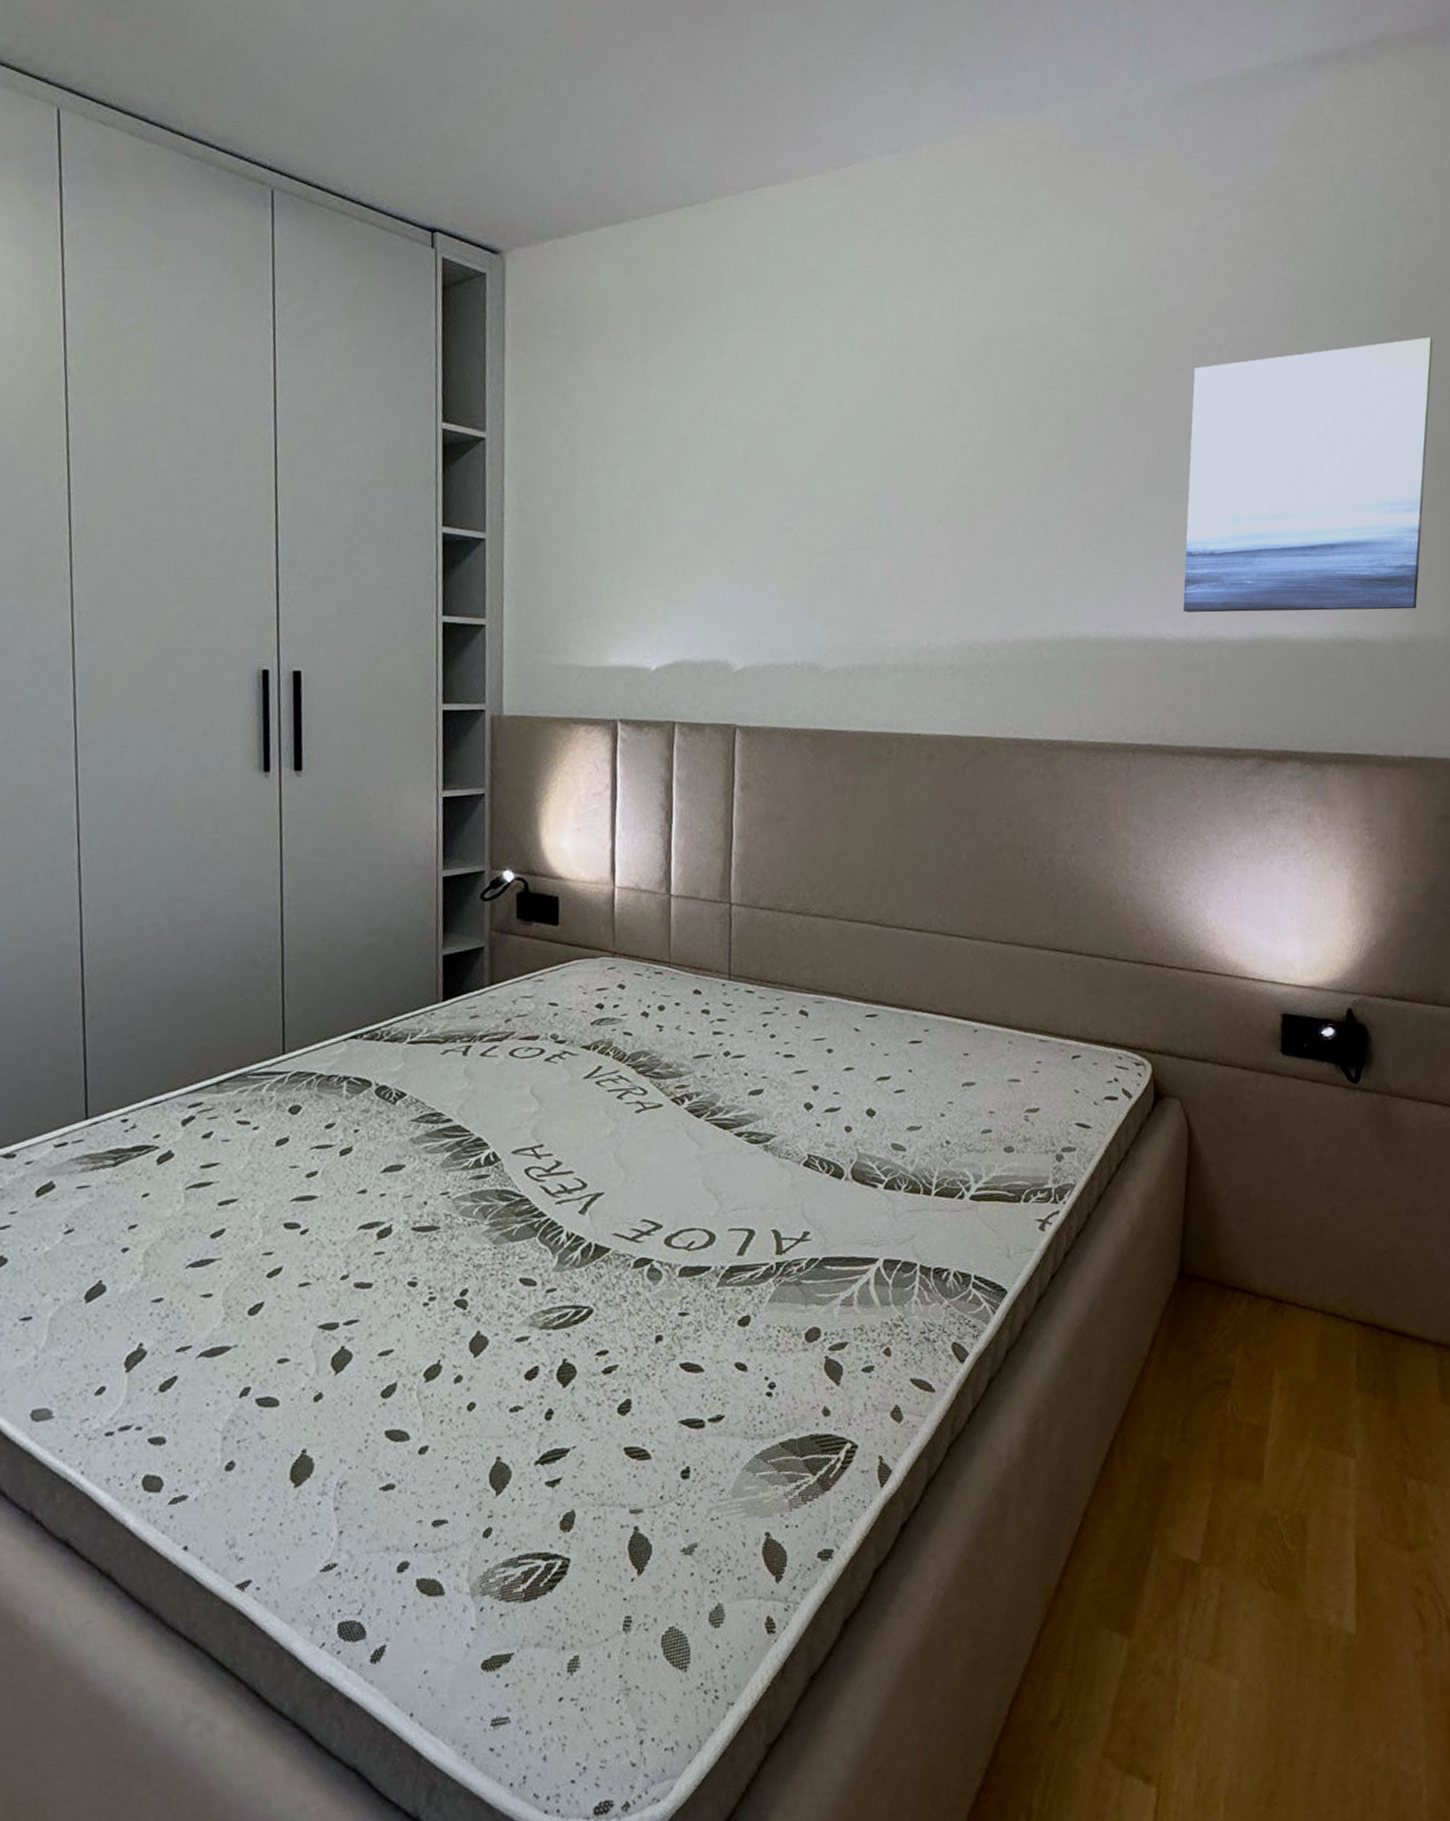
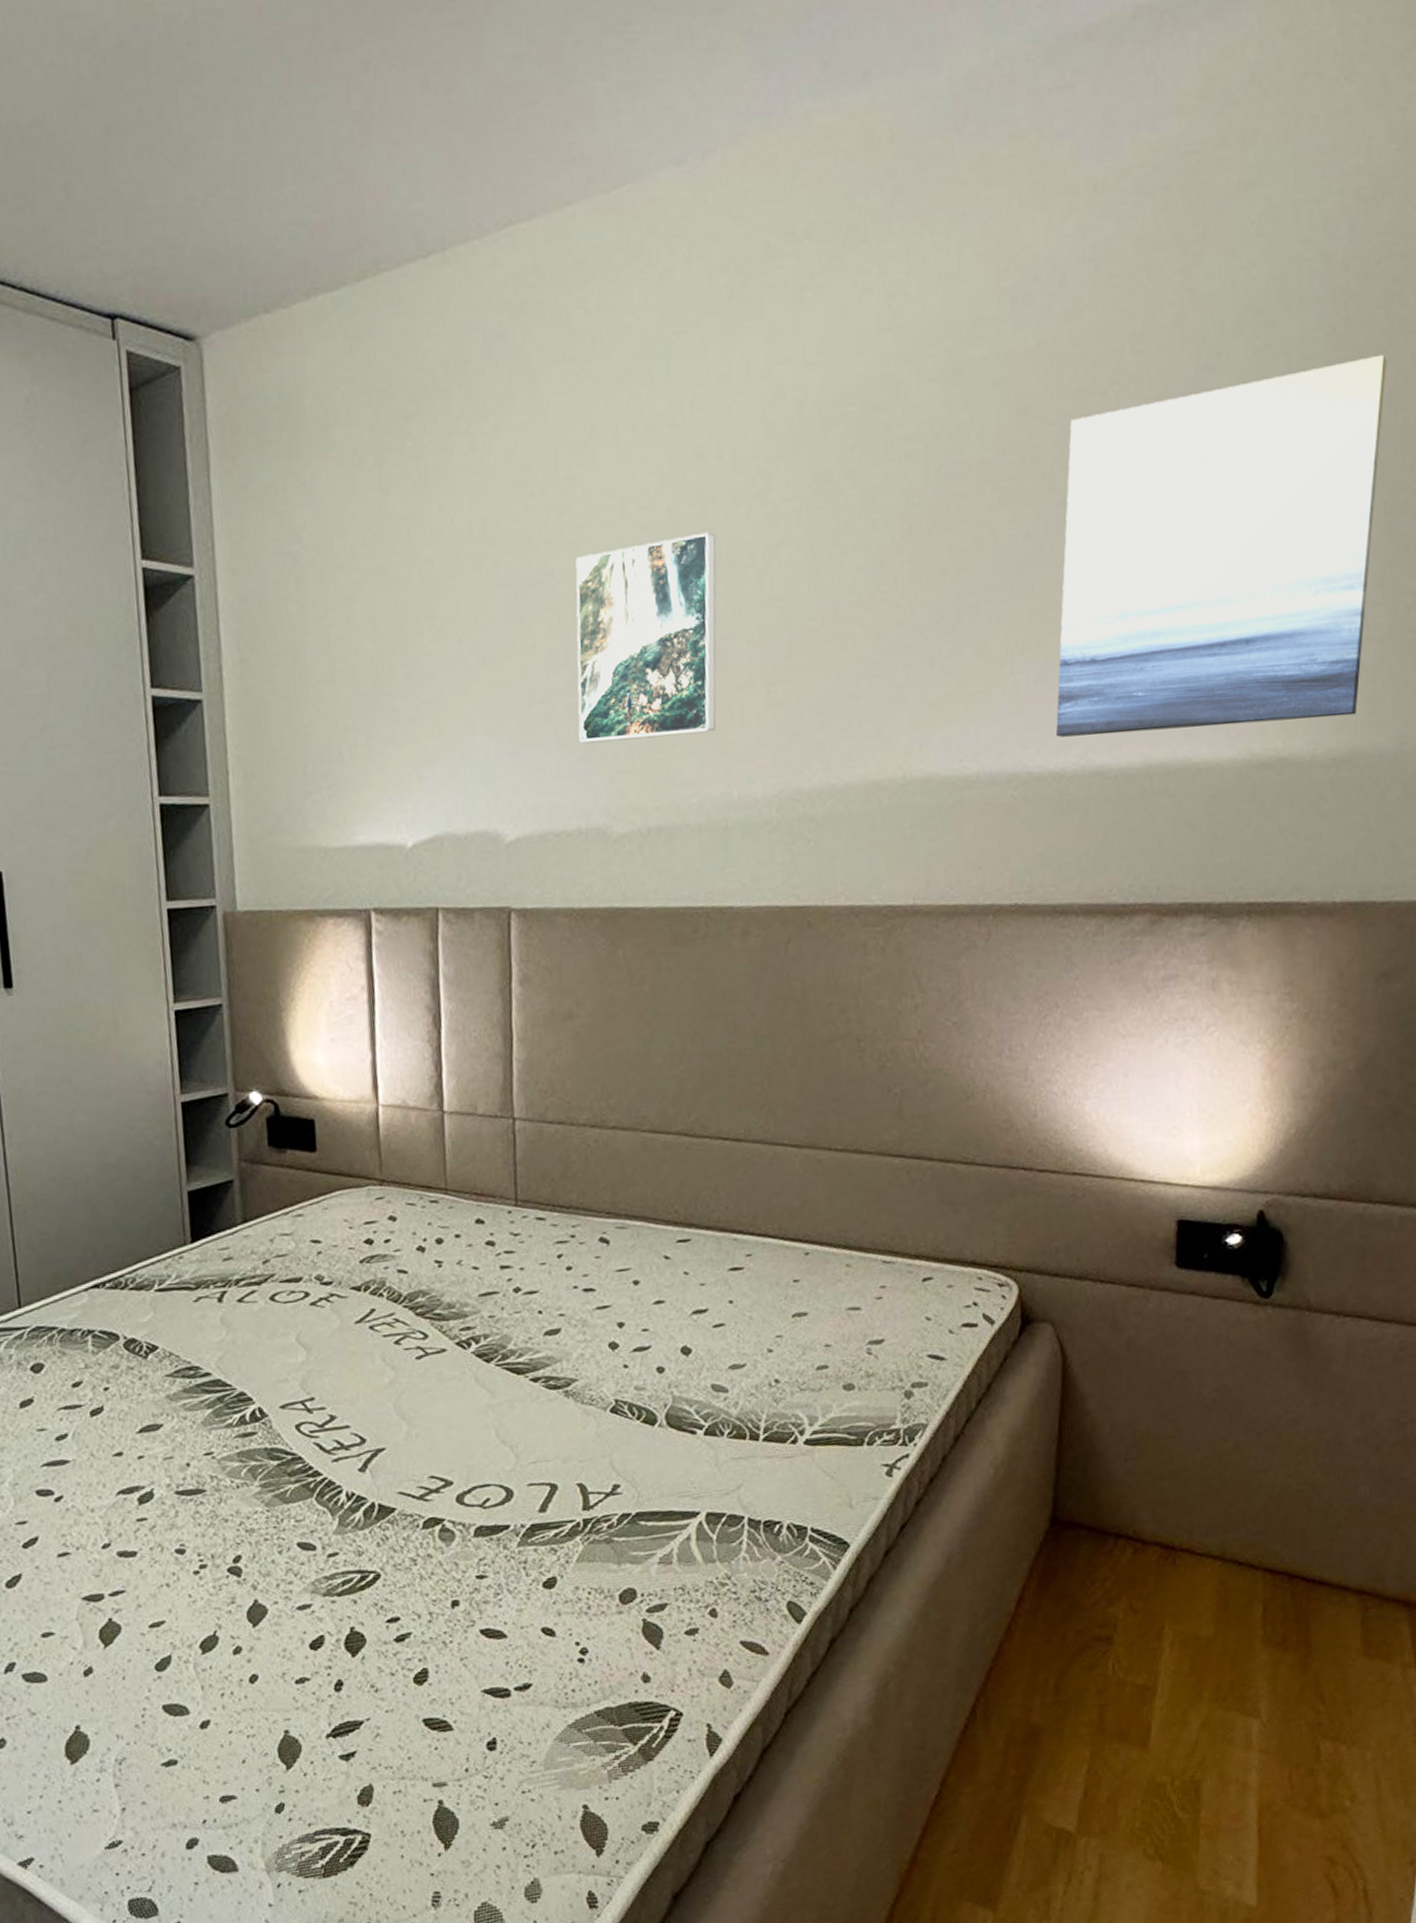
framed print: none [798,433,915,594] -> present [575,532,717,744]

